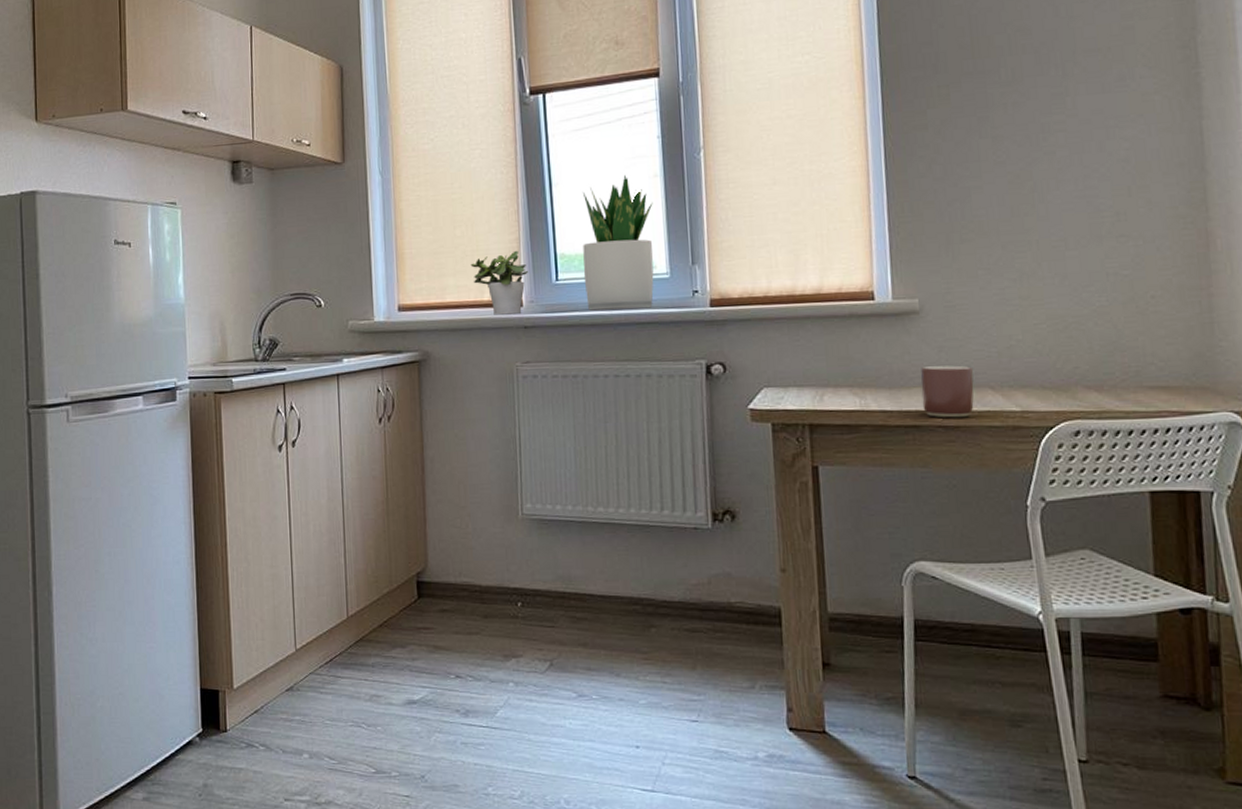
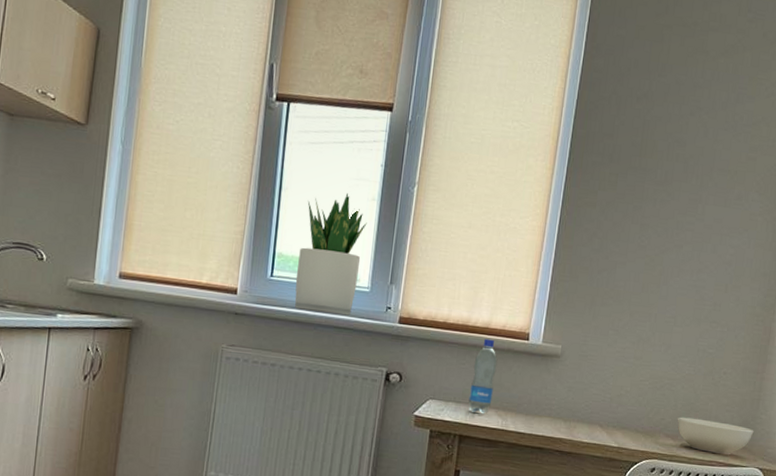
potted plant: present [470,250,528,315] -> none [195,242,247,301]
bottle: none [810,306,842,396] -> present [468,338,498,415]
mug: present [920,365,974,418] -> none [548,401,590,447]
bowl: none [1097,359,1215,401] -> present [677,417,754,455]

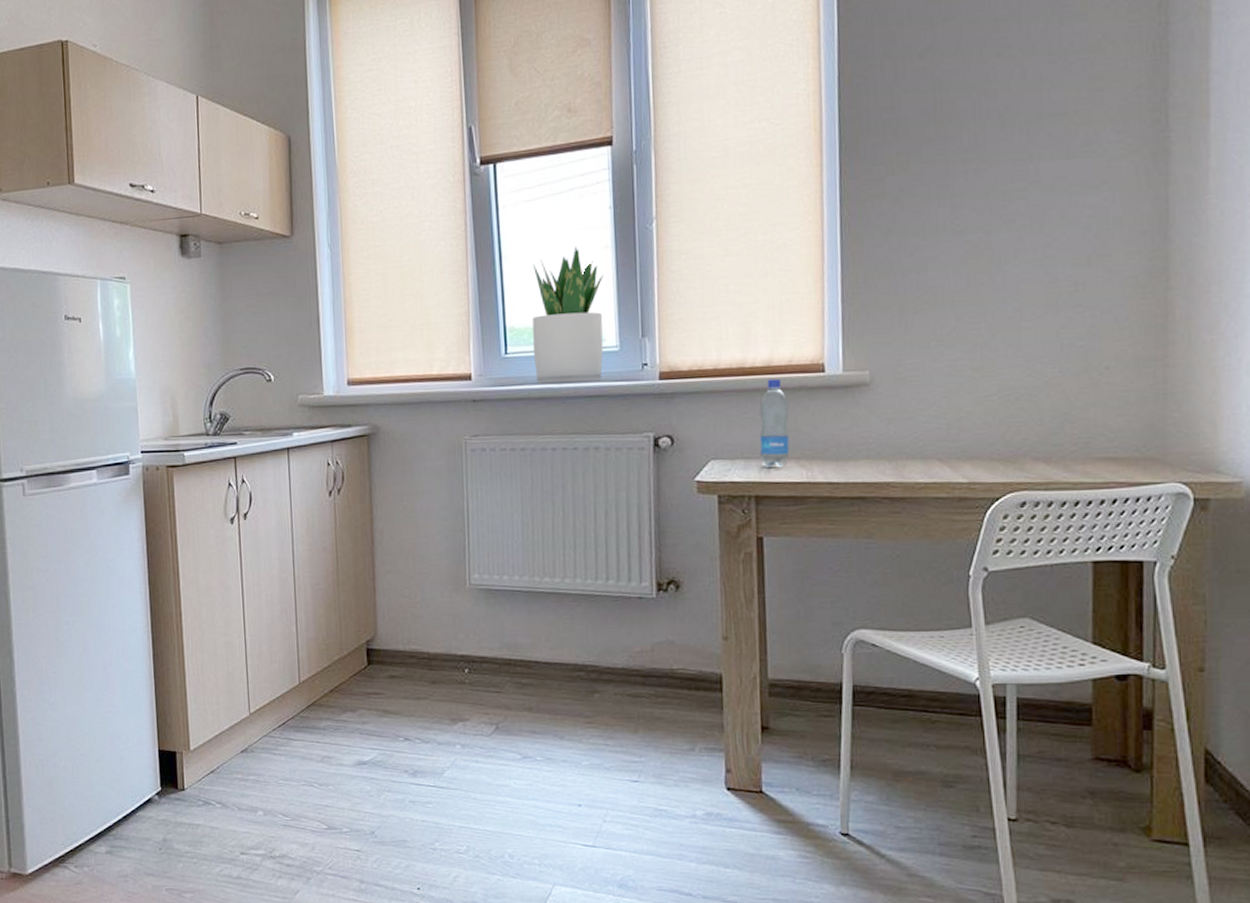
bowl: present [677,417,754,455] -> none [1046,431,1166,472]

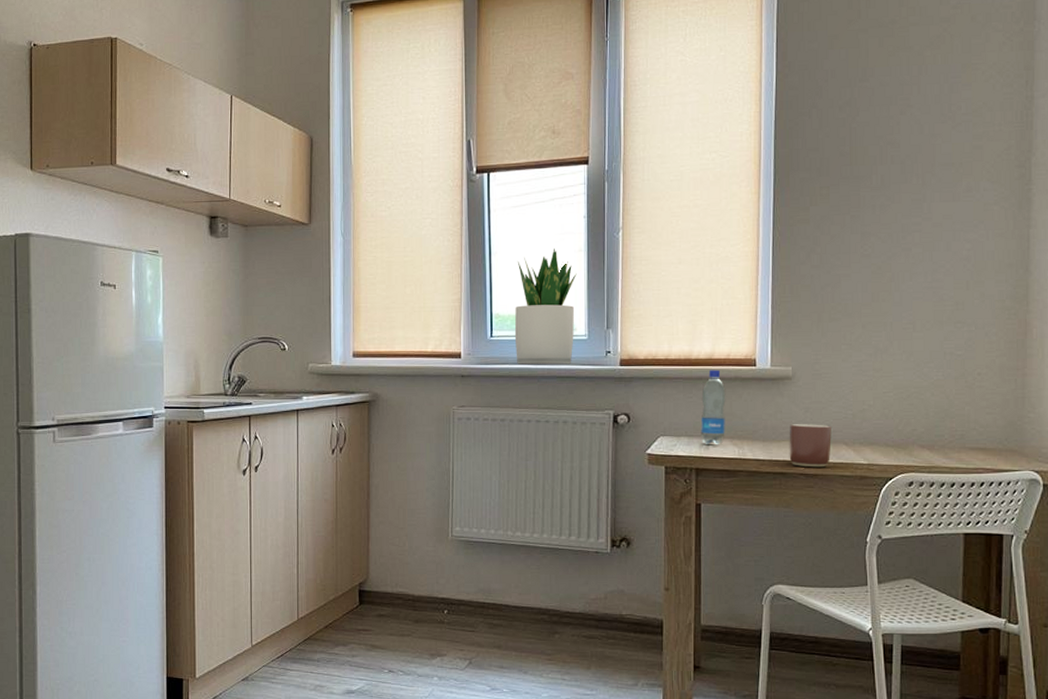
mug: none [868,437,922,490] -> present [789,424,832,468]

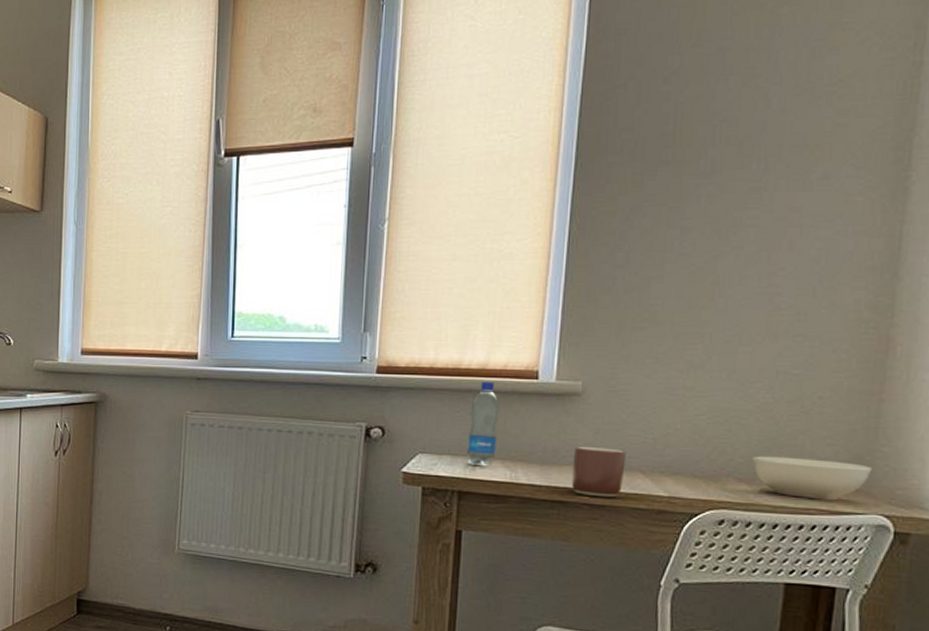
planter: present [514,248,577,365] -> none [258,240,333,370]
bowl: none [931,425,1023,460] -> present [752,456,873,501]

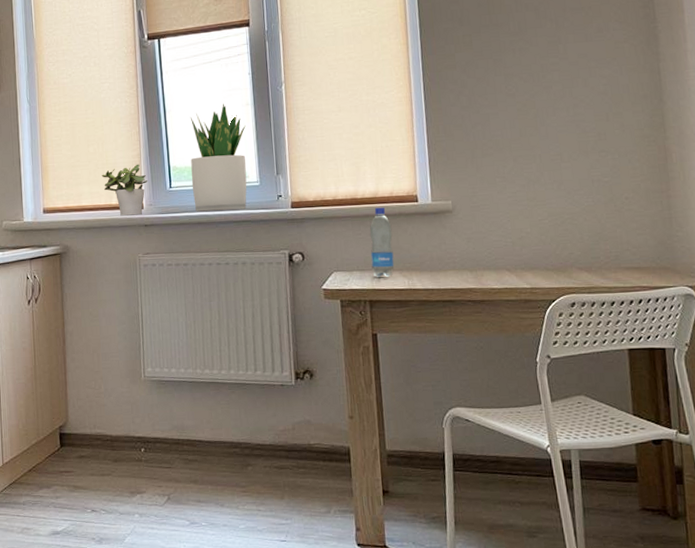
potted plant: none [152,306,206,366] -> present [101,164,147,216]
planter: none [258,240,333,370] -> present [190,103,247,212]
mug: present [571,447,626,498] -> none [454,252,495,294]
bowl: present [752,456,873,501] -> none [586,246,674,279]

